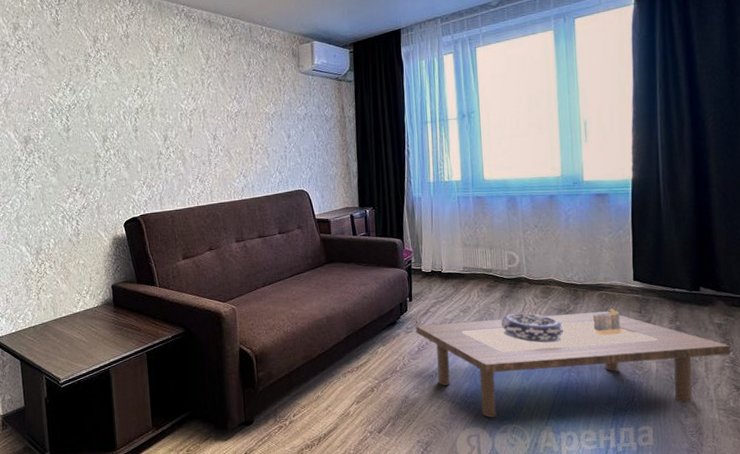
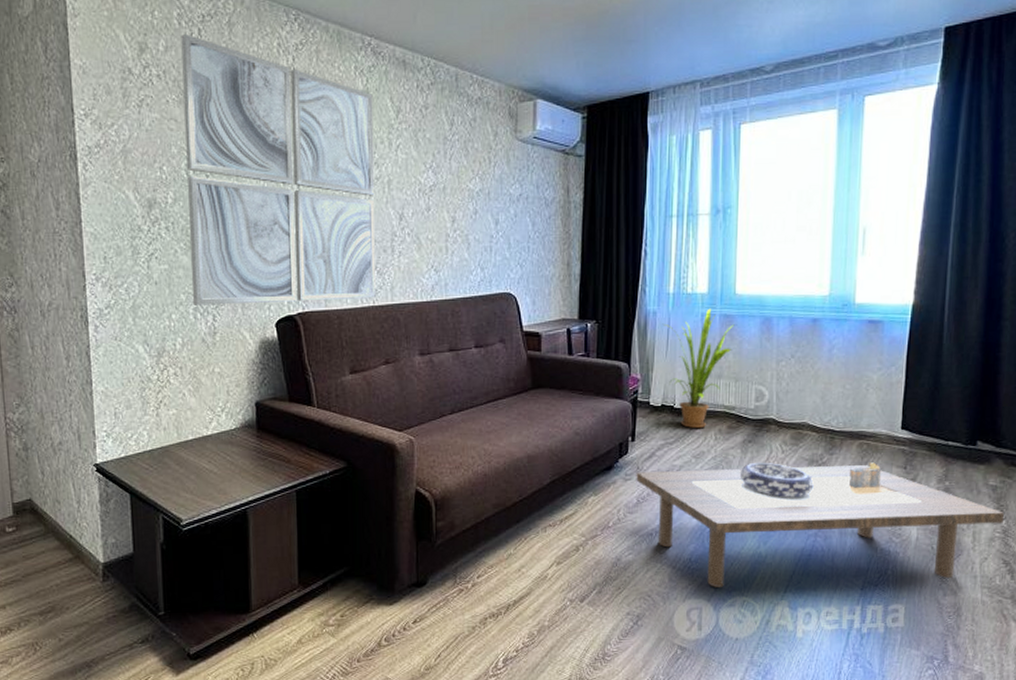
wall art: none [43,14,199,214] -> present [181,33,376,306]
house plant: none [426,192,486,289] -> present [662,308,735,429]

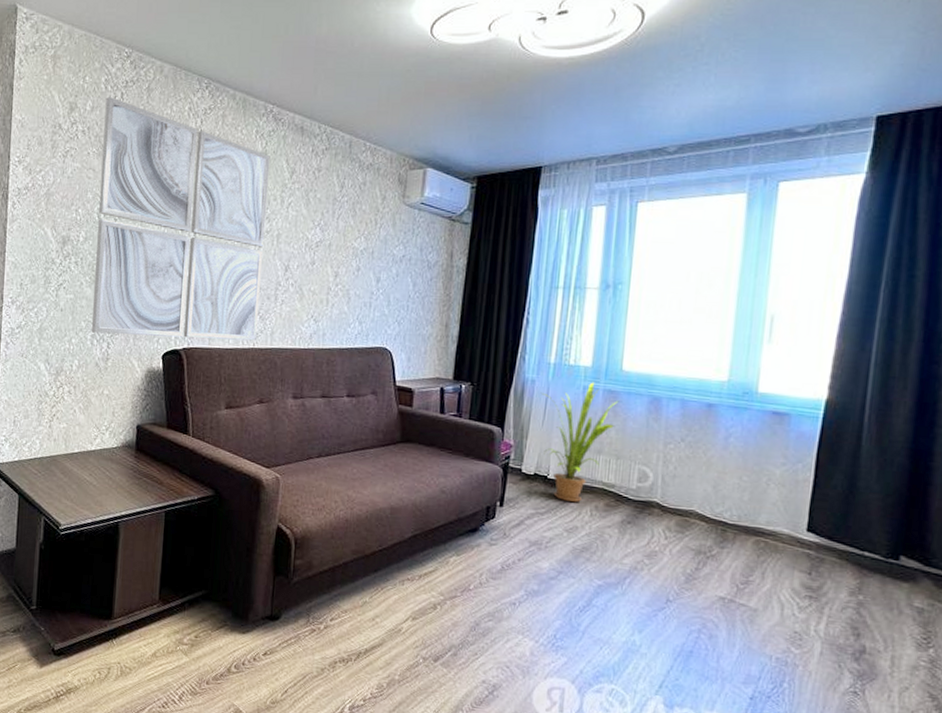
coffee table: present [636,465,1004,588] -> none [501,538,932,704]
decorative bowl: present [739,462,815,498] -> none [615,545,701,589]
book: present [820,462,898,496] -> none [708,562,800,600]

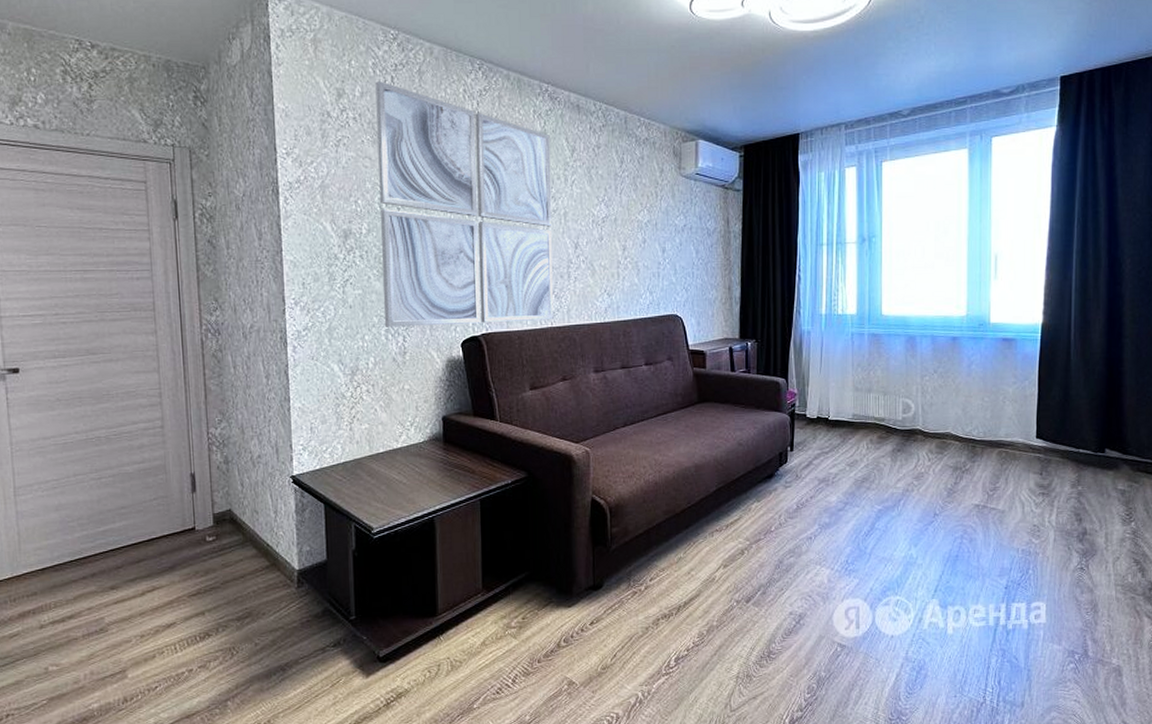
house plant: present [540,382,619,503] -> none [816,328,882,439]

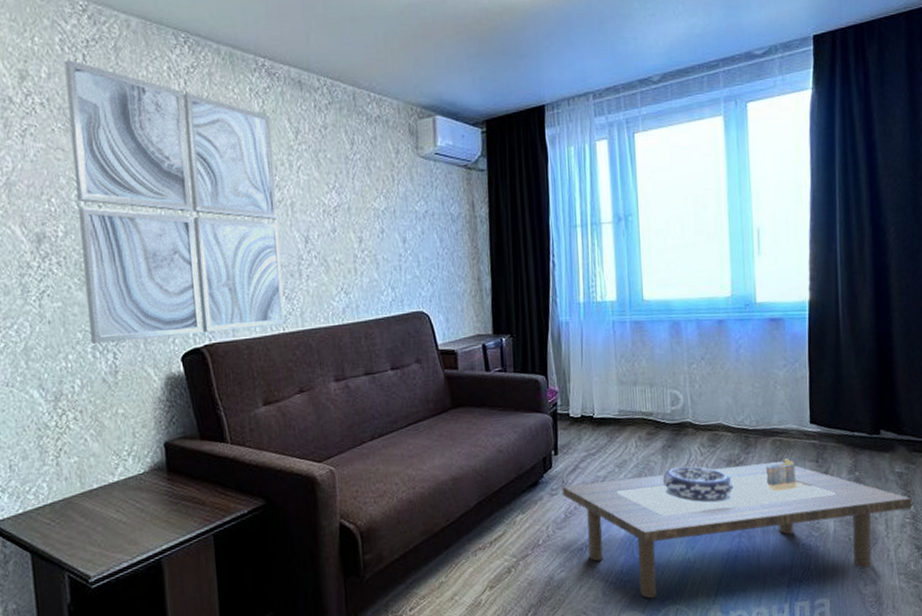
coffee table: none [795,472,1133,588] -> present [562,461,912,599]
decorative bowl: none [890,469,960,503] -> present [662,466,735,501]
book: none [964,469,1035,500] -> present [740,458,813,493]

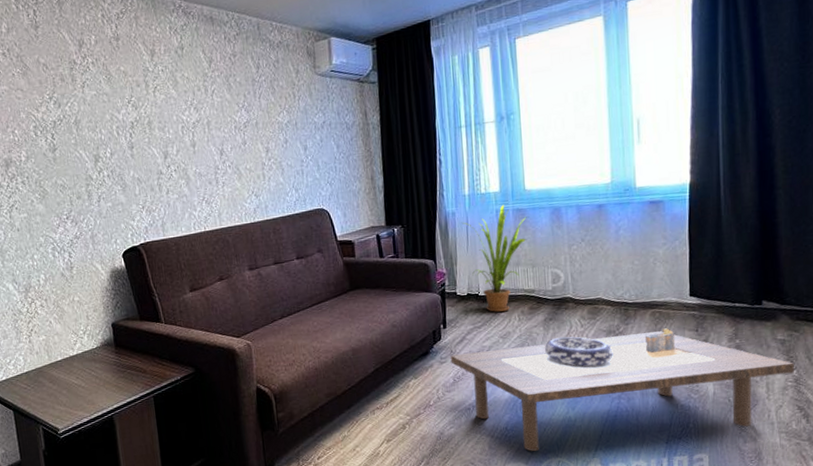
wall art: present [64,59,286,344] -> none [19,15,206,246]
house plant: none [575,315,645,438] -> present [461,204,527,312]

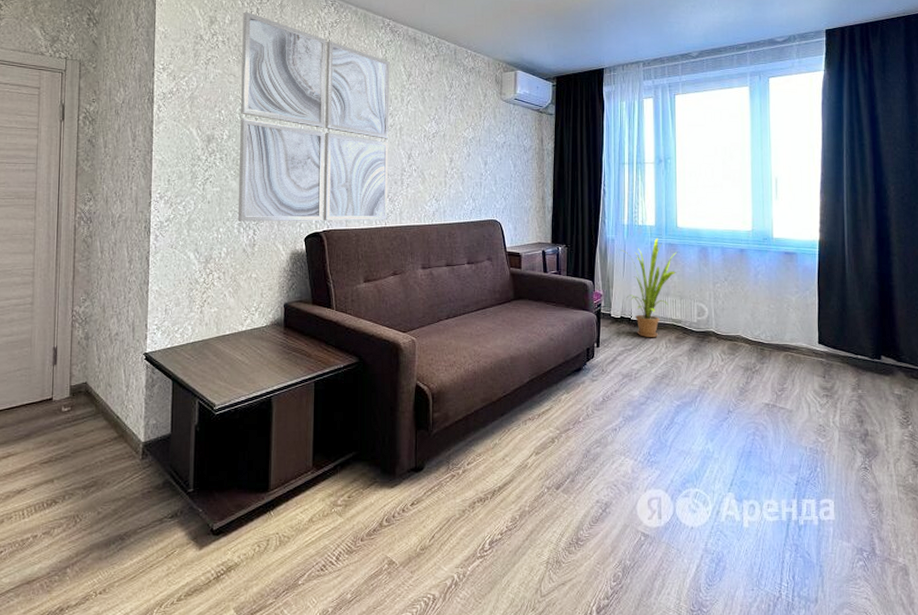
wall art: none [19,15,206,246] -> present [237,11,390,222]
coffee table: present [450,331,794,452] -> none [601,374,910,480]
decorative bowl: present [544,336,615,367] -> none [687,368,751,400]
book: present [619,328,692,360] -> none [755,371,820,400]

